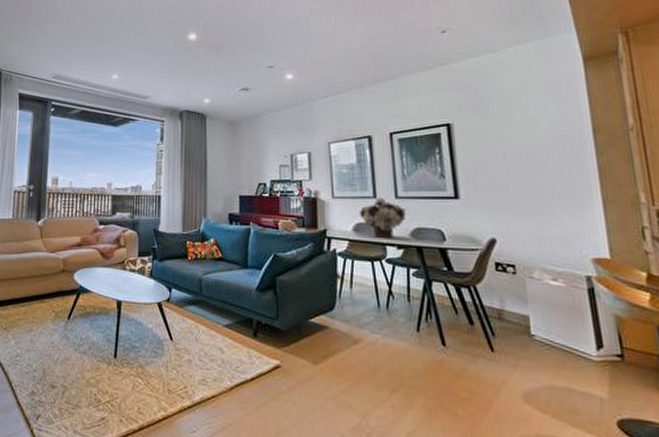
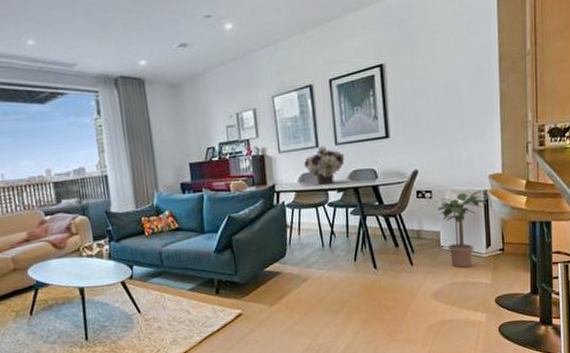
potted plant: none [524,274,593,371] -> present [438,190,487,269]

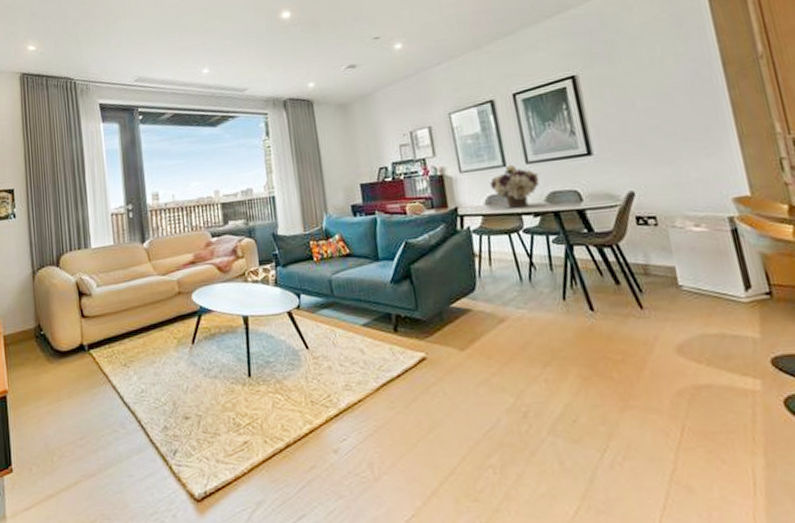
potted plant: present [438,190,487,269] -> none [667,216,736,316]

